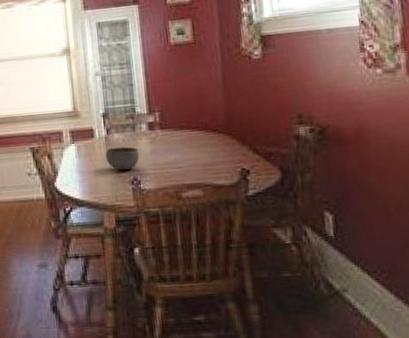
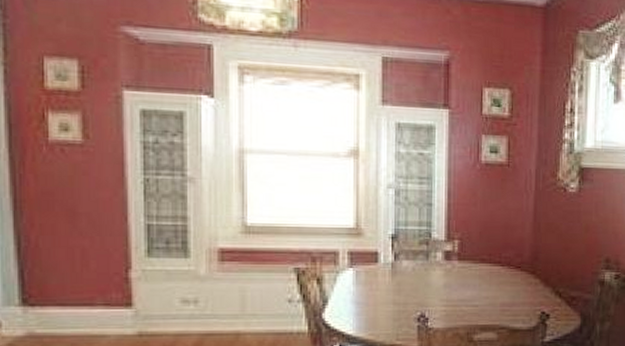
bowl: present [105,146,139,170] -> none [390,277,430,304]

